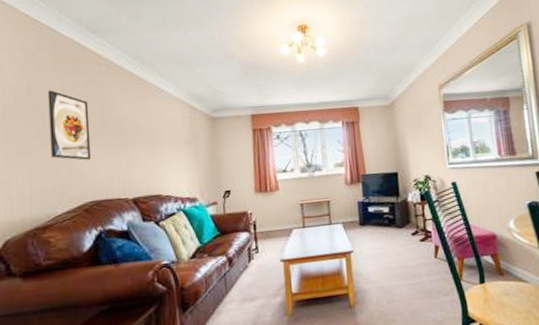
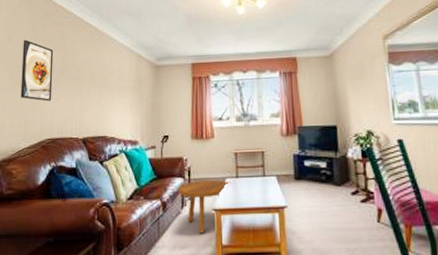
footstool: none [244,231,298,285] -> present [178,180,231,234]

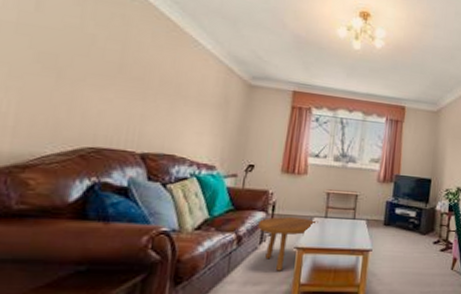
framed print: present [20,39,54,101] -> none [50,13,109,101]

